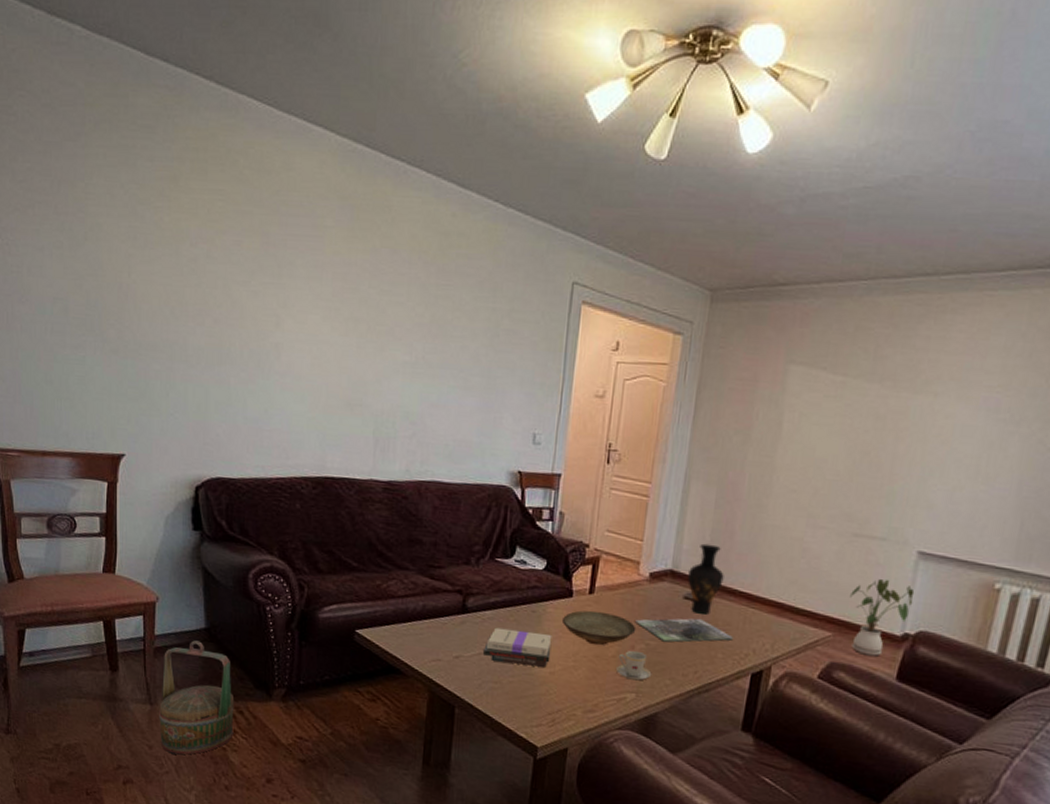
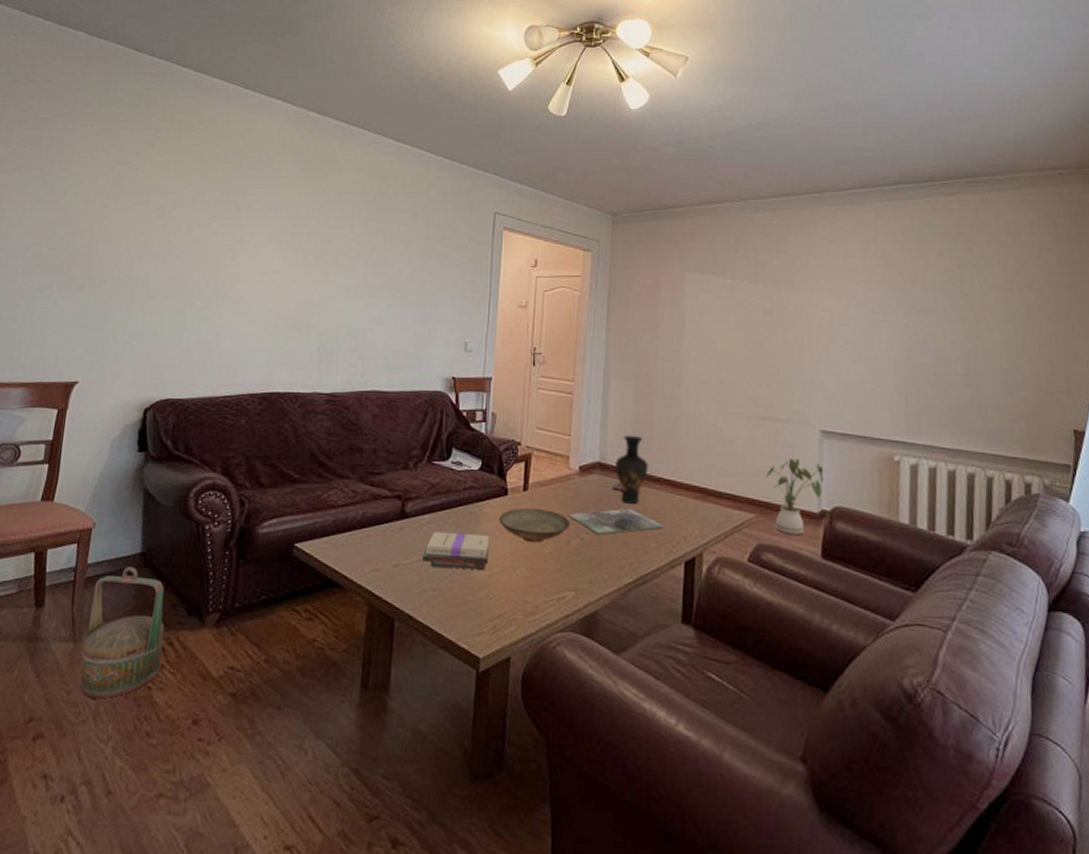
teacup: present [616,650,652,681] -> none [554,545,589,577]

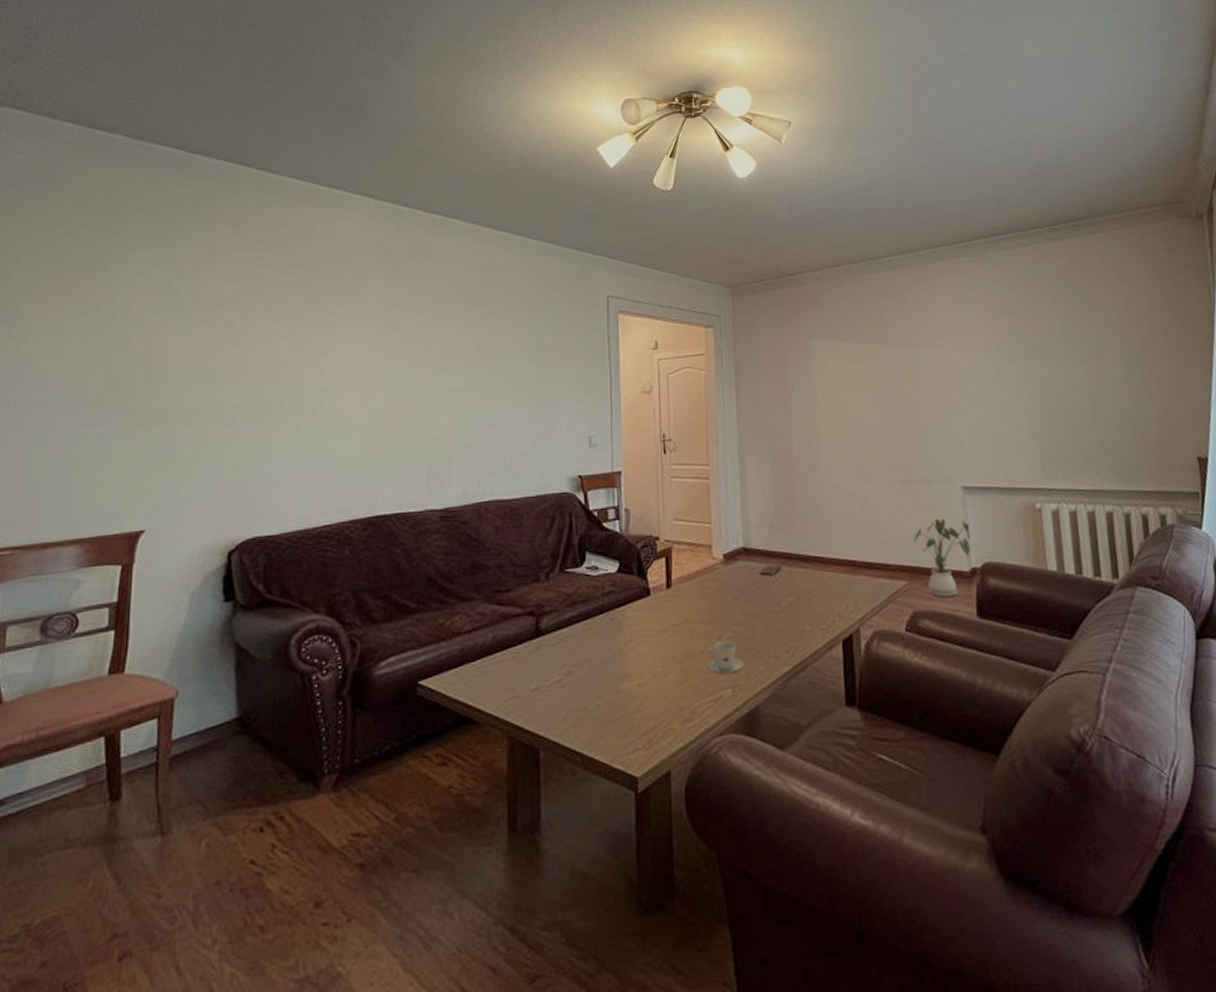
decorative basket: present [80,567,165,699] -> none [172,736,273,899]
books: present [423,531,490,570] -> none [564,641,637,685]
decorative bowl: present [499,507,571,542] -> none [644,605,721,643]
teacup: none [554,545,589,577] -> present [707,640,745,675]
magazine: present [568,508,663,535] -> none [716,592,816,625]
vase: present [615,435,649,504] -> none [760,514,795,588]

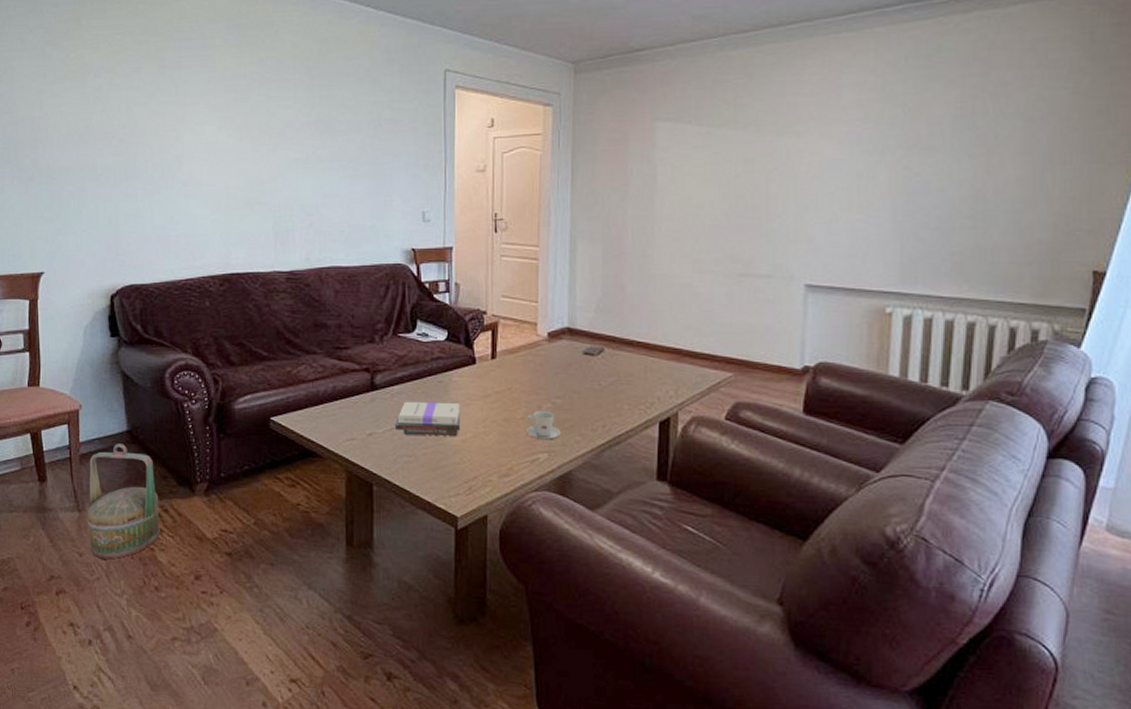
decorative basket: none [172,736,273,899] -> present [86,443,162,560]
books: none [564,641,637,685] -> present [395,401,461,436]
house plant: present [914,519,971,598] -> none [745,316,808,392]

